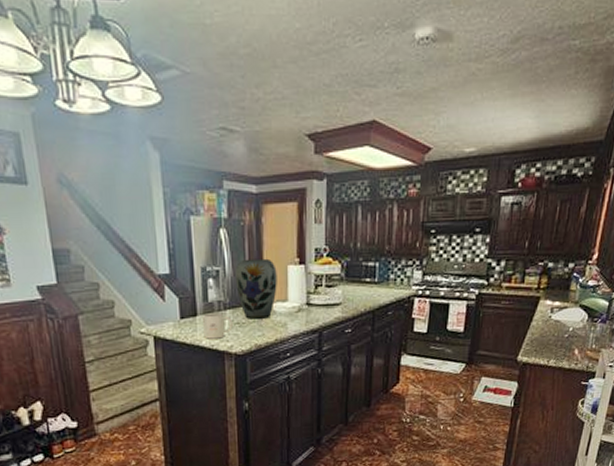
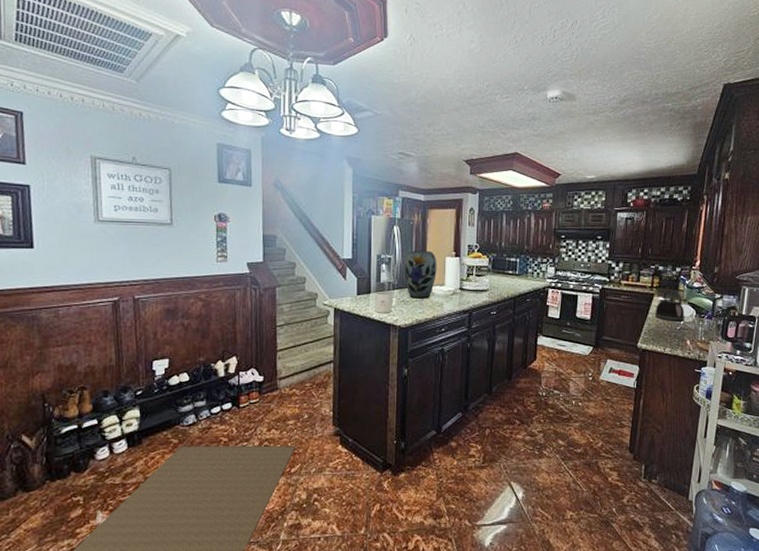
kettle: none [539,290,575,328] -> present [654,289,685,321]

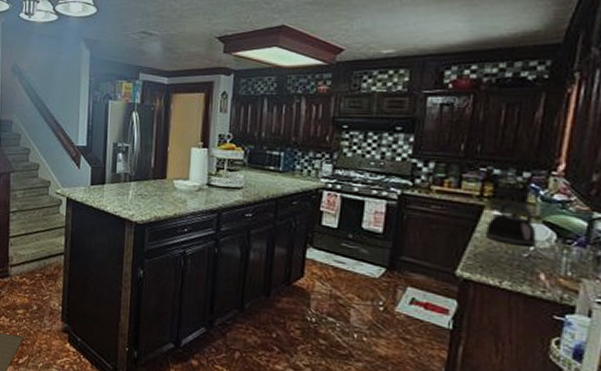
mug: present [375,292,399,313] -> none [109,183,136,207]
vase: present [403,250,437,299] -> none [142,139,181,194]

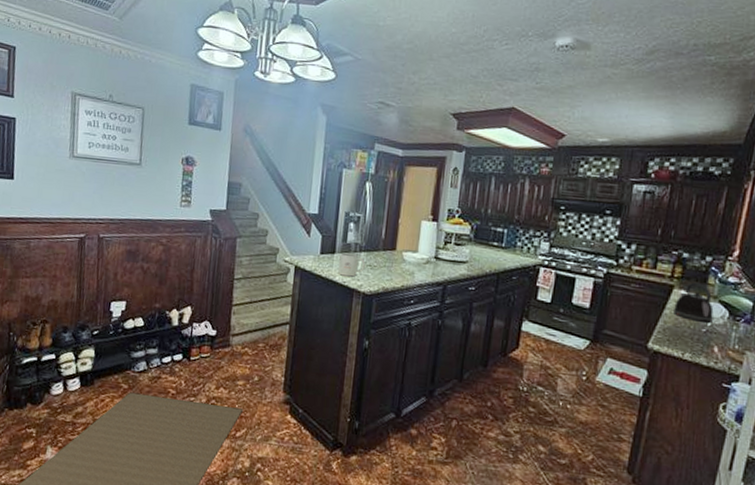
mug: none [109,183,136,207] -> present [338,252,365,277]

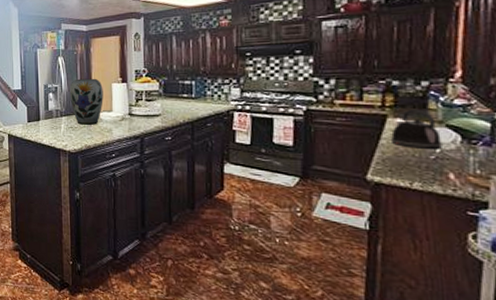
mug: present [338,252,365,277] -> none [44,119,67,139]
vase: none [372,210,412,266] -> present [69,78,104,125]

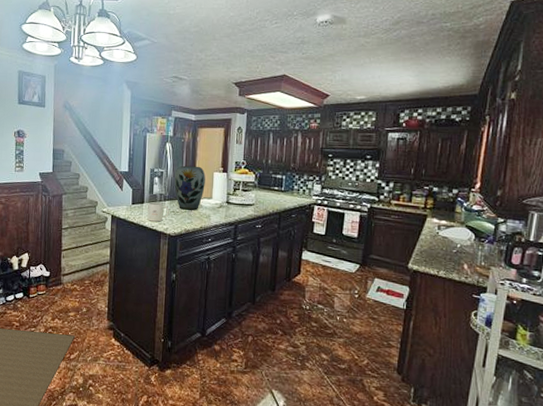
mug: none [44,119,67,139] -> present [147,202,169,222]
kettle: present [390,108,442,149] -> none [427,211,462,245]

